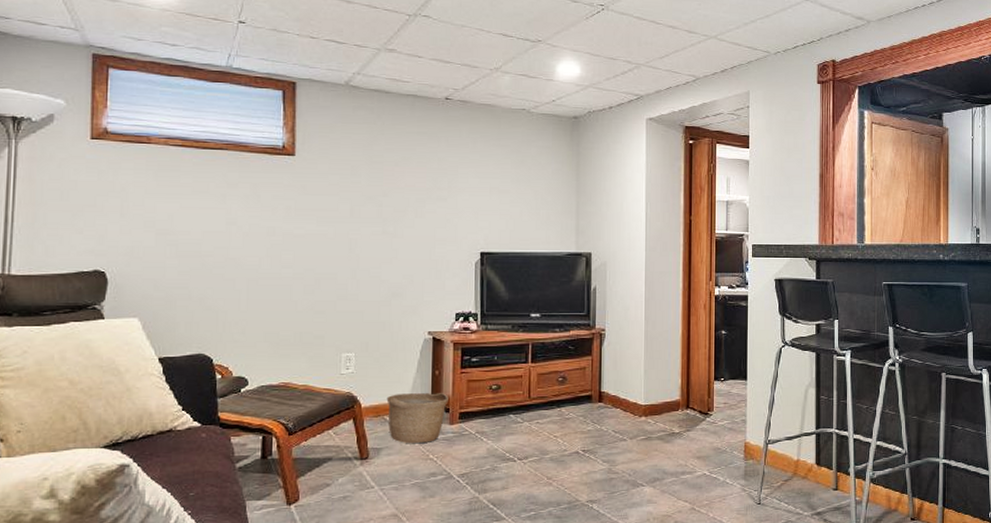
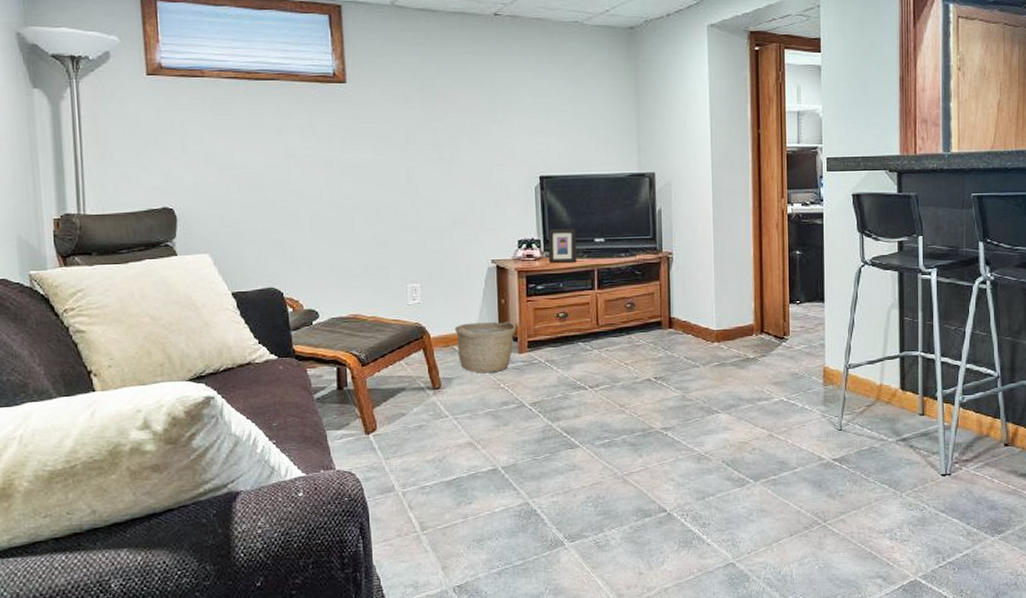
picture frame: none [485,303,513,337] -> present [548,228,577,264]

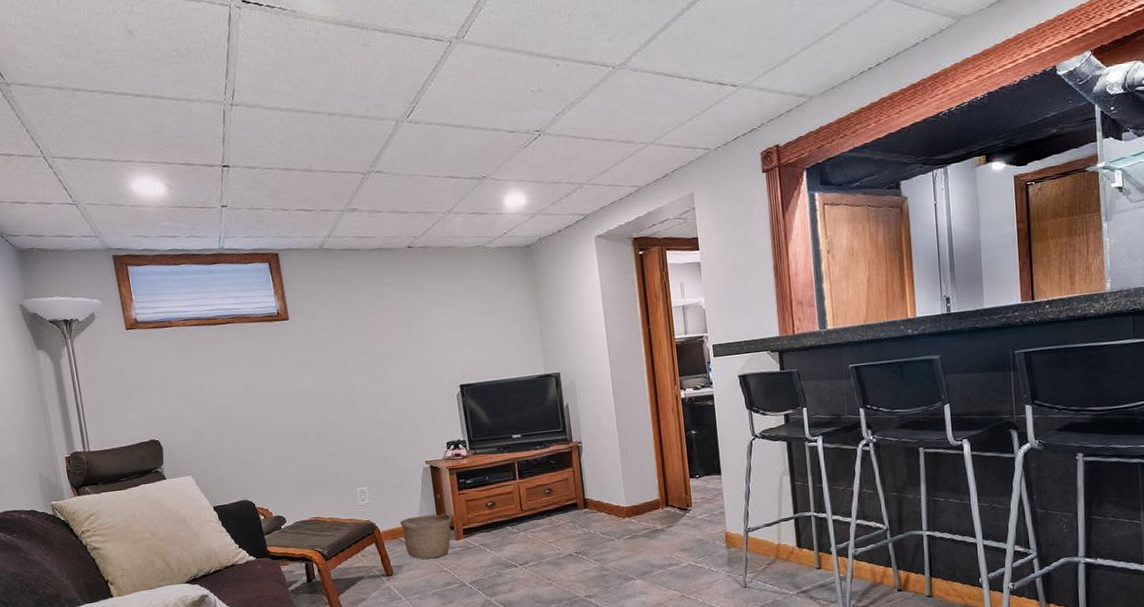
picture frame: present [548,228,577,264] -> none [472,427,499,461]

